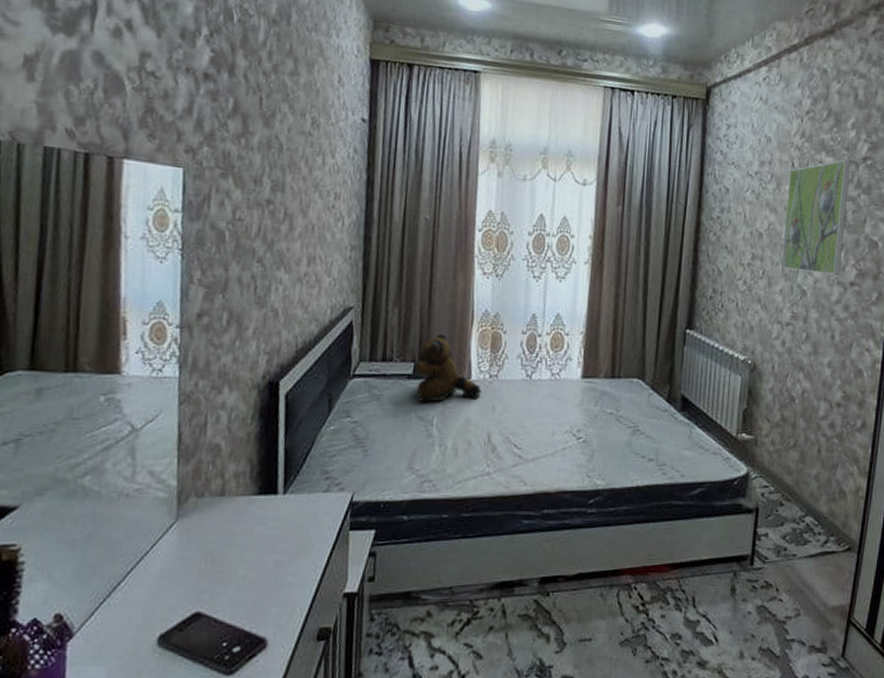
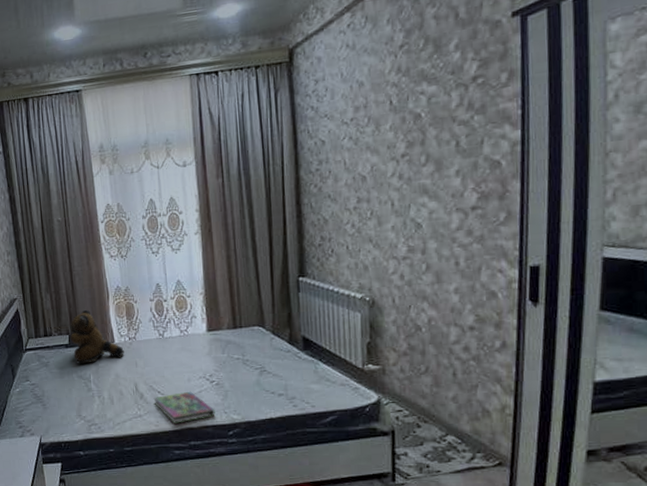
book: none [507,447,577,486] -> present [153,391,215,424]
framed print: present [780,160,851,275] -> none [388,84,459,206]

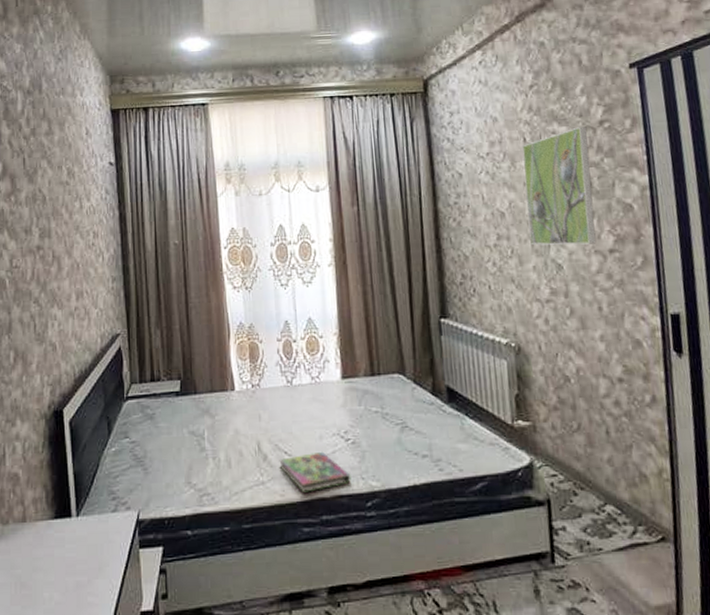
teddy bear: present [70,309,125,364] -> none [182,349,247,416]
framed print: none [388,84,459,206] -> present [522,126,597,245]

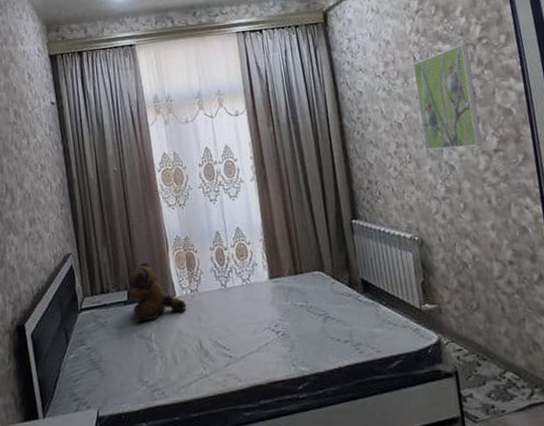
teddy bear: none [182,349,247,416] -> present [128,262,188,322]
book: present [279,451,351,493] -> none [219,344,284,382]

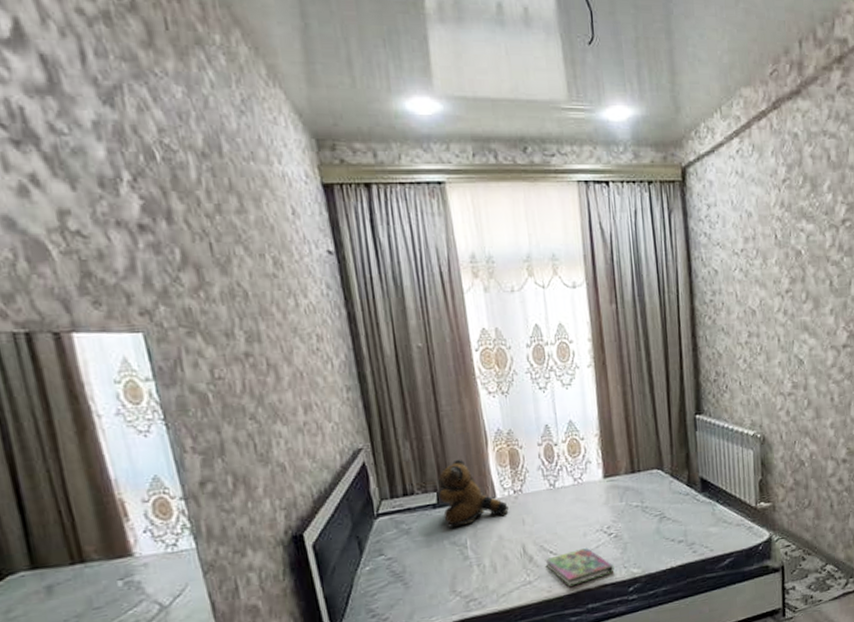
book: none [219,344,284,382] -> present [545,547,615,587]
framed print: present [413,43,483,150] -> none [774,225,833,342]

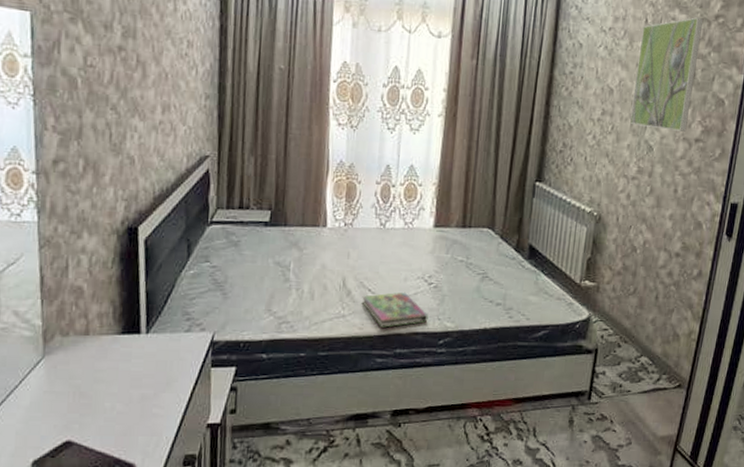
teddy bear: present [438,458,510,528] -> none [272,182,338,248]
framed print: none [774,225,833,342] -> present [629,17,704,132]

